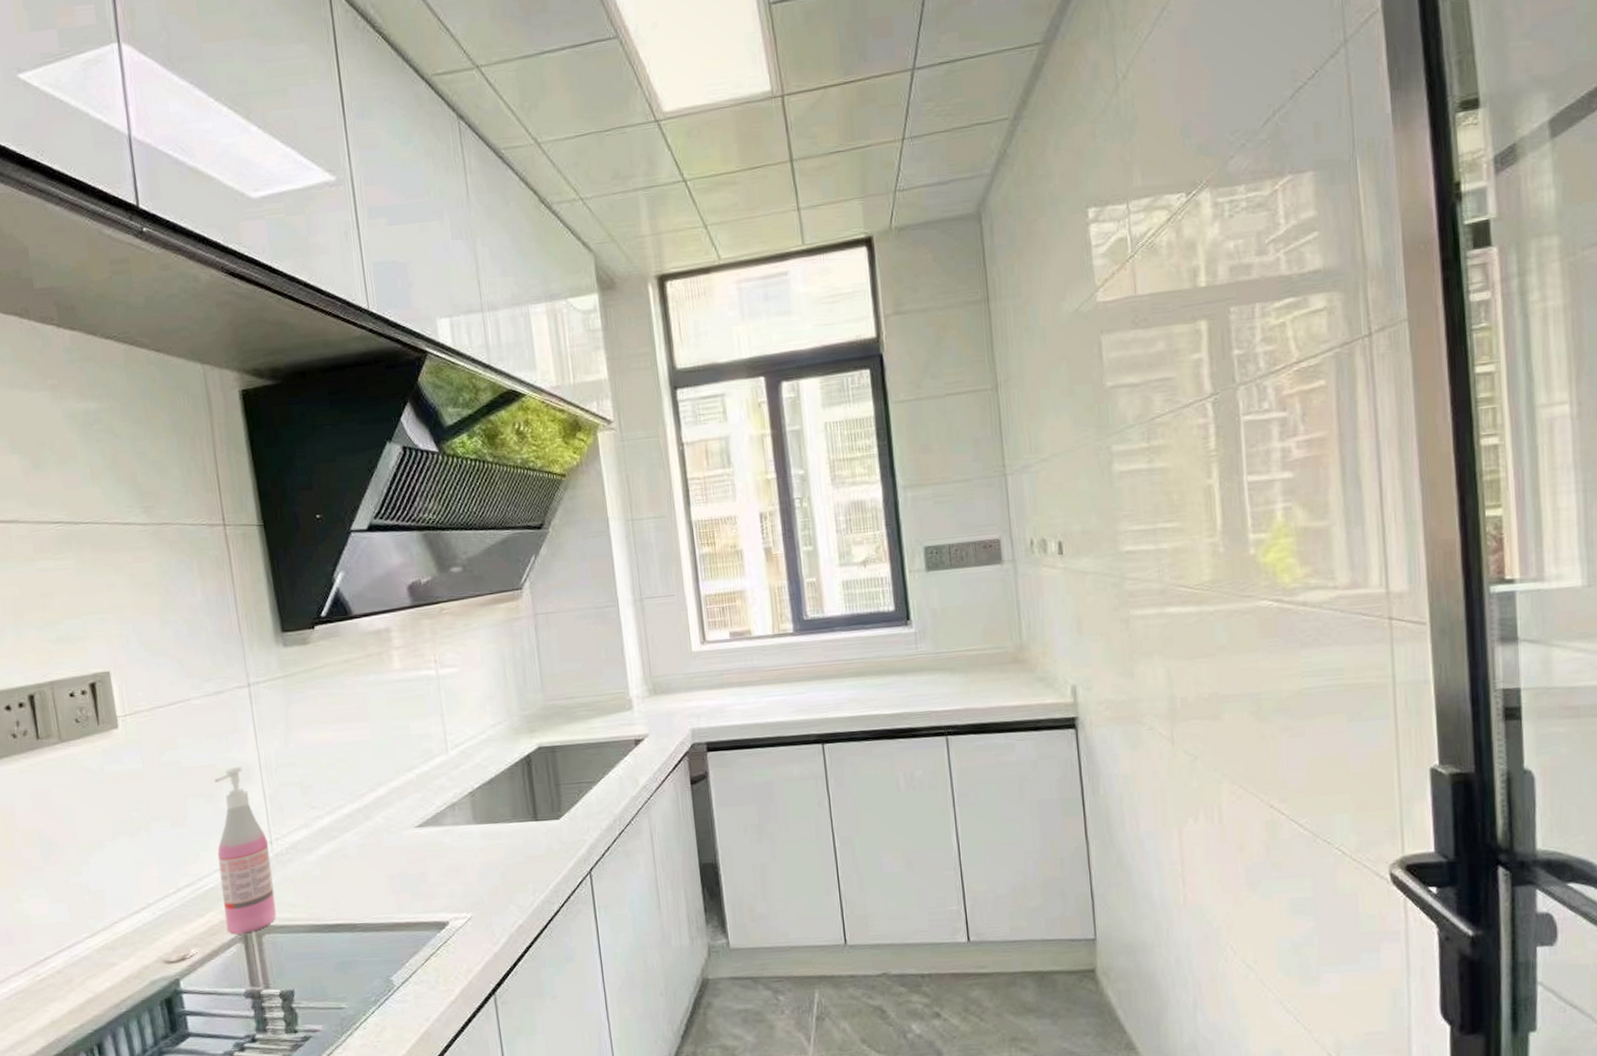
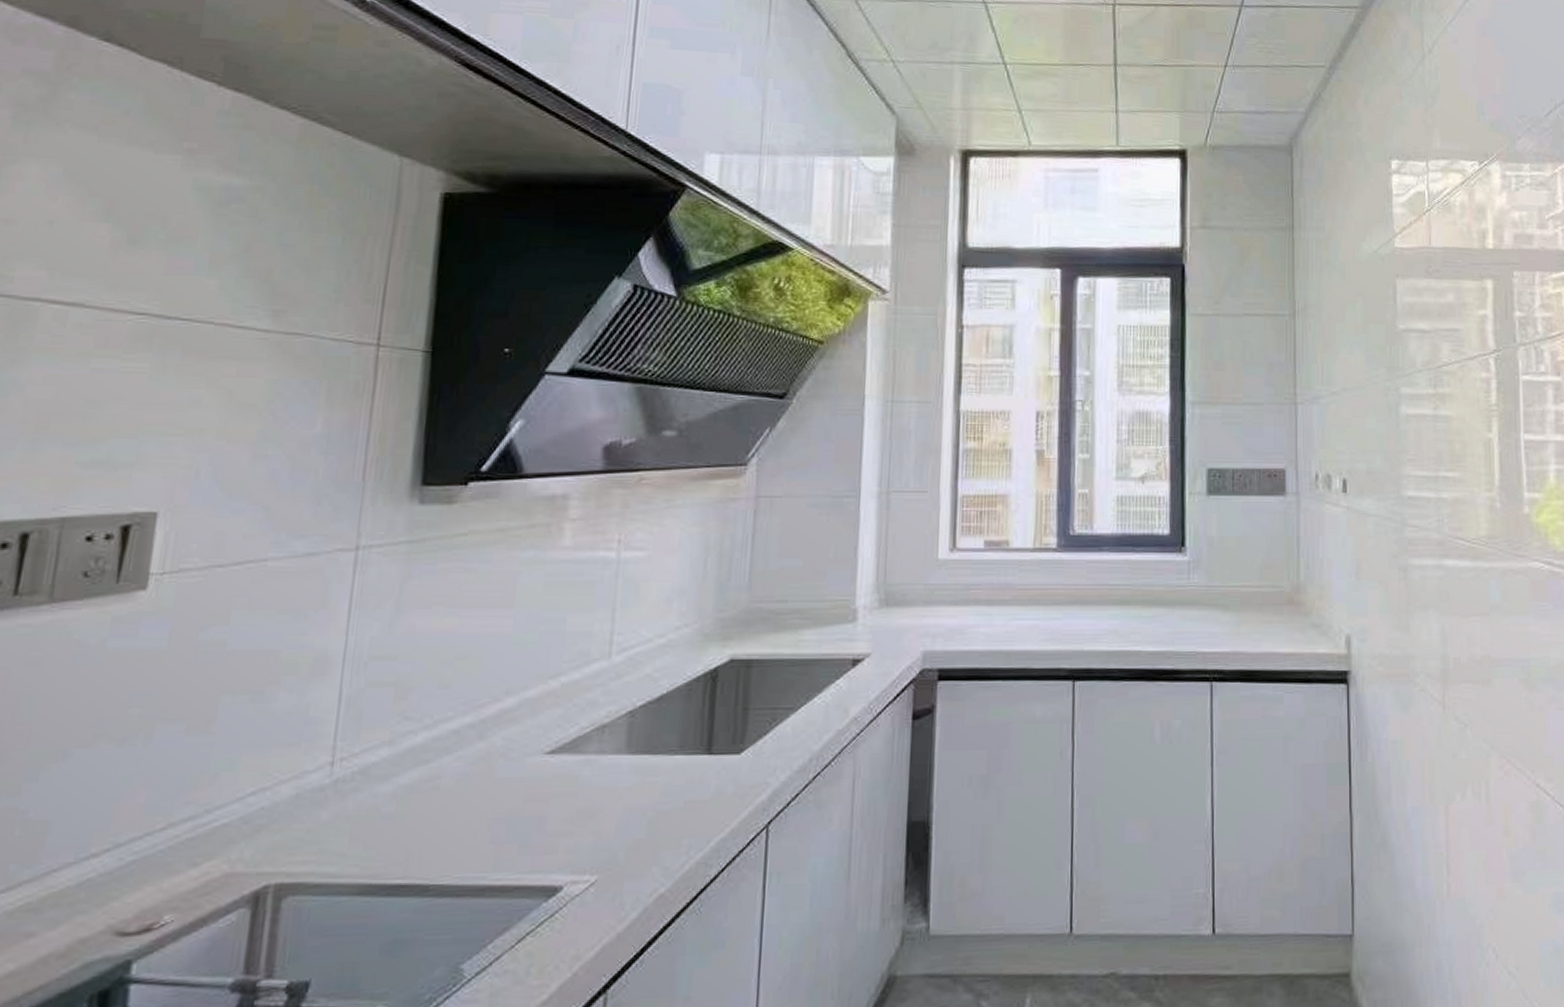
soap dispenser: present [214,767,277,935] -> none [229,656,328,895]

